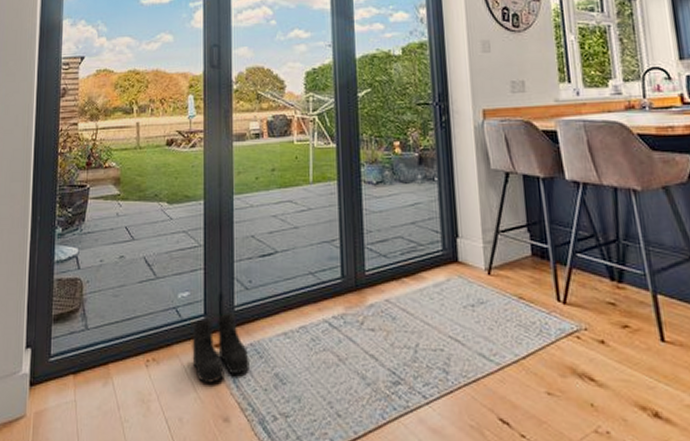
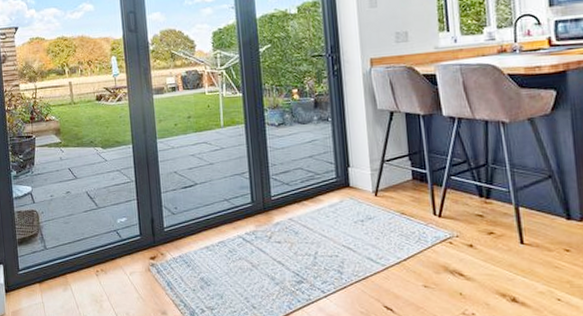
boots: present [192,312,249,383] -> none [131,233,180,286]

